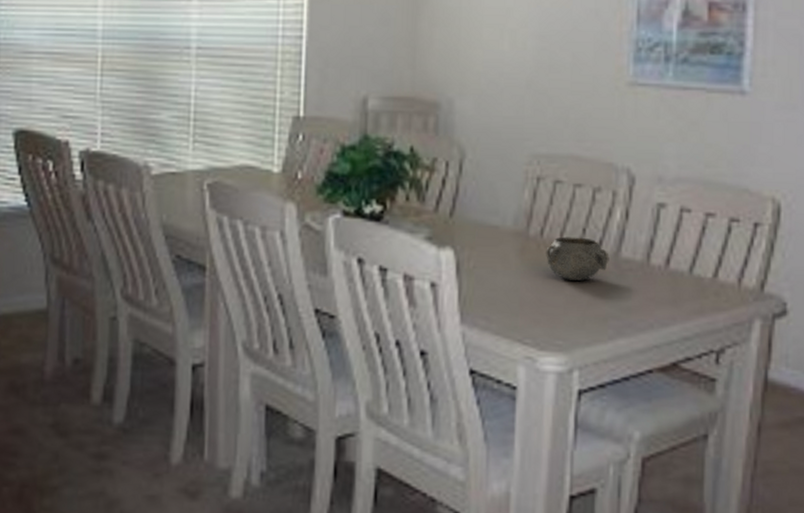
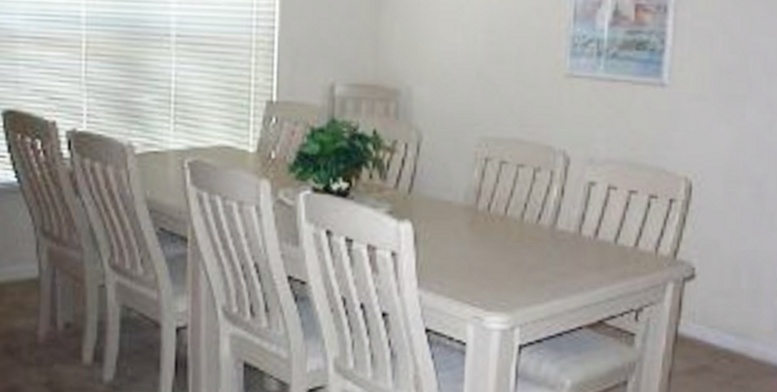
decorative bowl: present [546,236,609,281] -> none [492,211,547,250]

